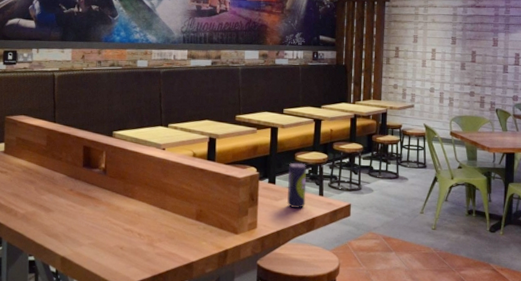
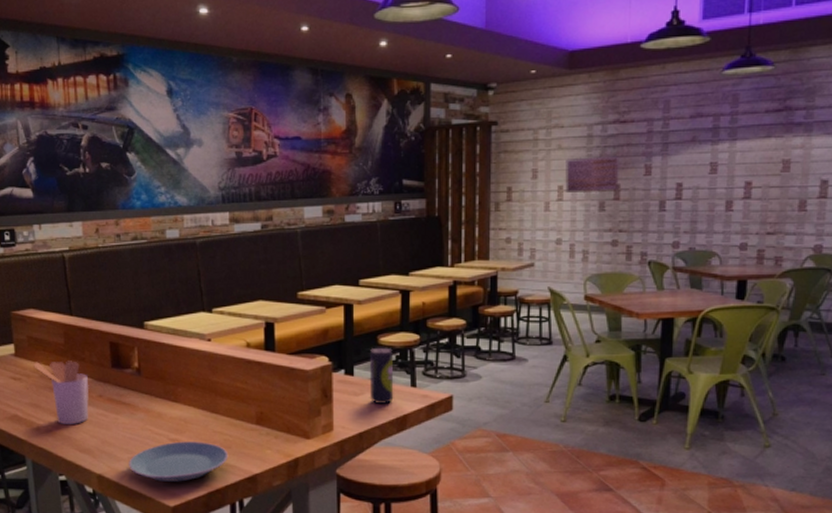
utensil holder: none [18,159,63,213] -> present [33,361,89,424]
plate: none [88,231,172,266] -> present [129,441,229,482]
wall art: none [437,29,476,57] -> present [565,156,620,194]

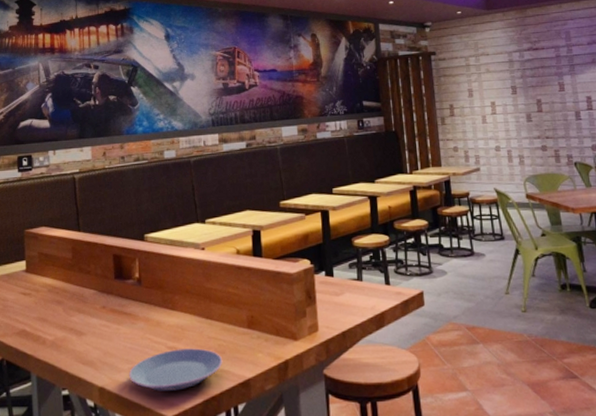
utensil holder: present [33,361,89,424] -> none [43,274,94,337]
beverage can: present [369,347,394,404] -> none [346,248,371,303]
wall art: present [565,156,620,194] -> none [494,76,541,108]

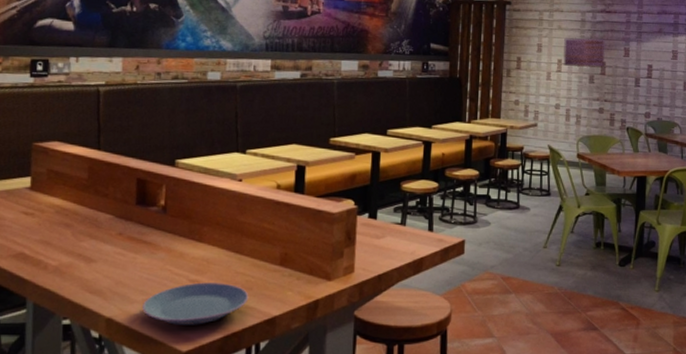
wall art: none [494,76,541,108] -> present [563,37,605,68]

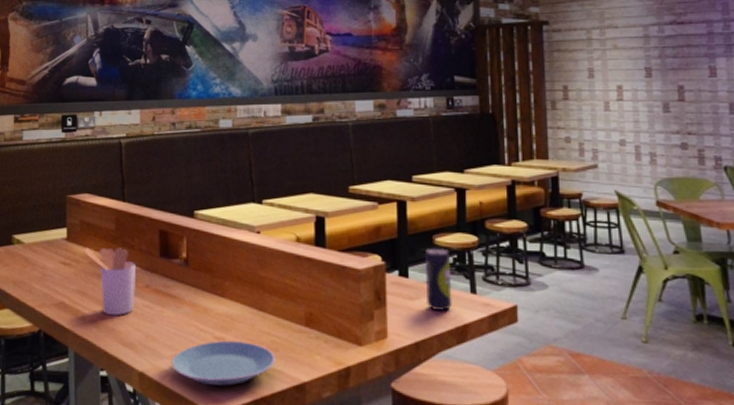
utensil holder: none [50,196,109,264] -> present [84,247,137,315]
beverage can: none [391,193,414,247] -> present [424,248,452,311]
wall art: present [563,37,605,68] -> none [623,57,683,94]

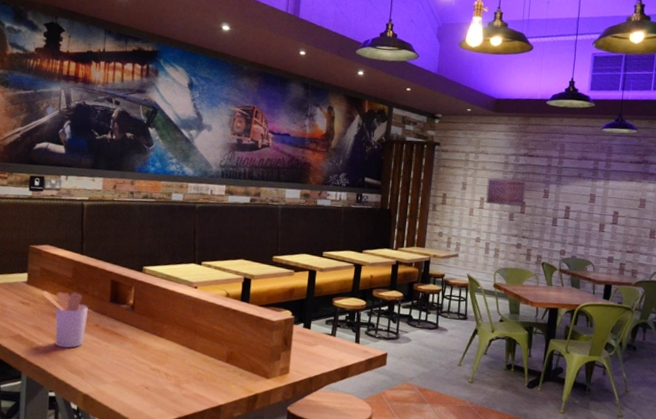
plate: present [172,340,276,386] -> none [112,371,200,406]
beverage can: present [424,248,452,311] -> none [322,307,344,355]
wall art: none [623,57,683,94] -> present [485,178,527,207]

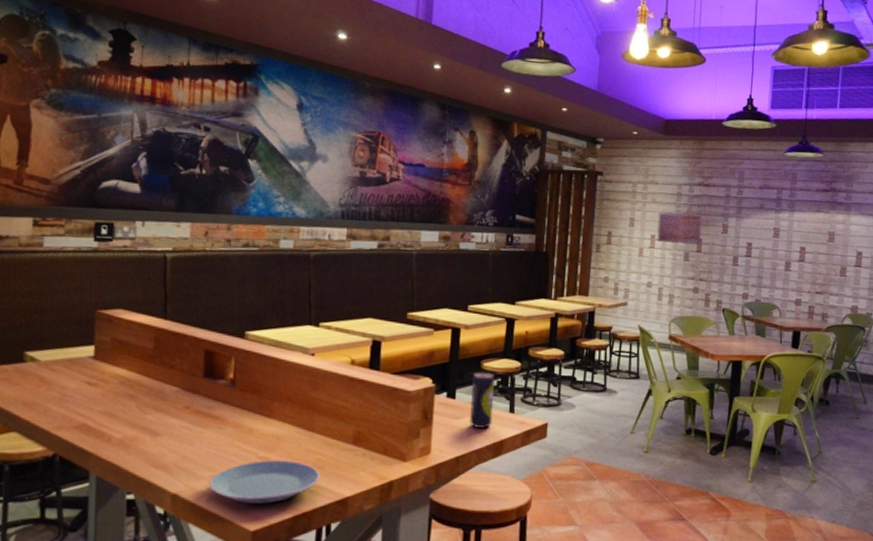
utensil holder: present [42,290,88,348] -> none [114,366,176,437]
plate: none [112,371,200,406] -> present [209,460,320,504]
beverage can: none [322,307,344,355] -> present [470,372,495,429]

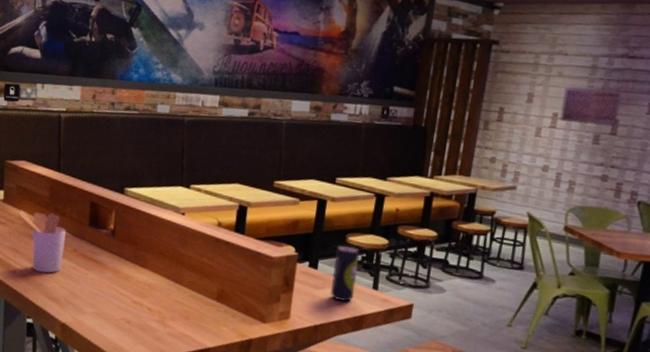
utensil holder: none [114,366,176,437] -> present [18,210,66,273]
plate: present [209,460,320,504] -> none [91,304,186,343]

